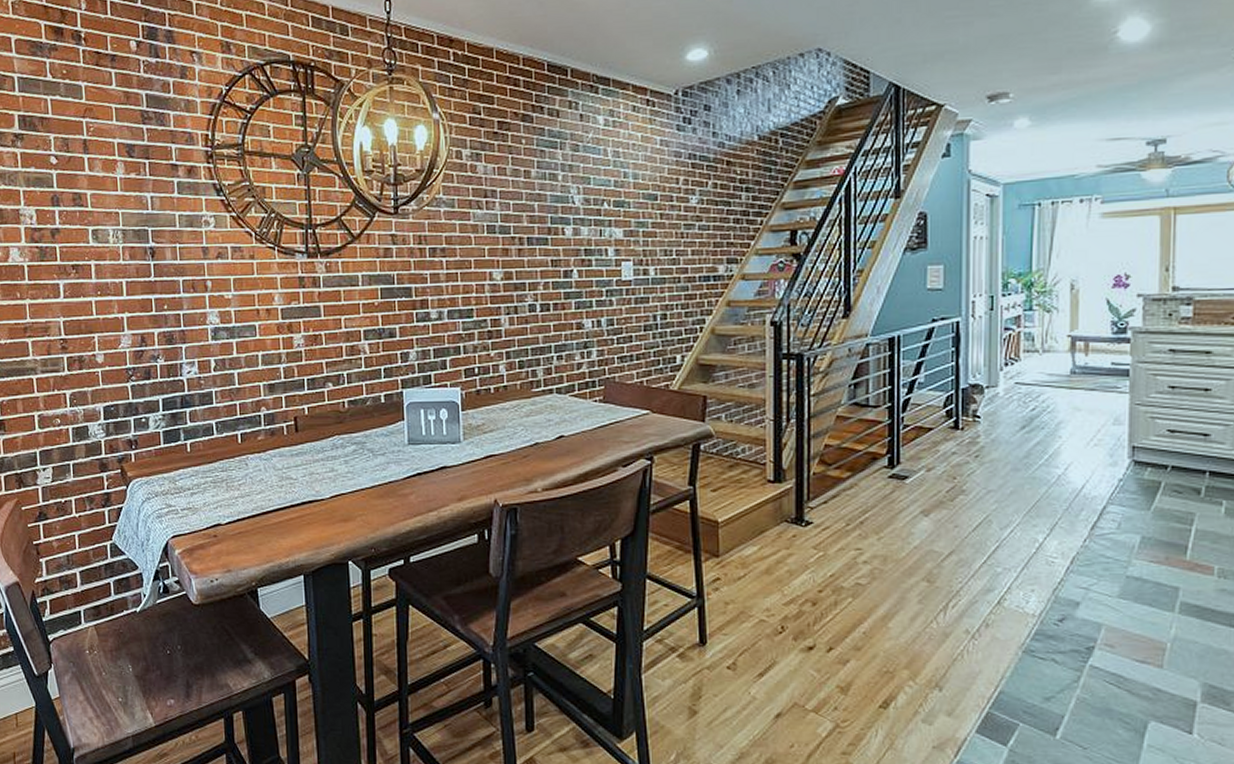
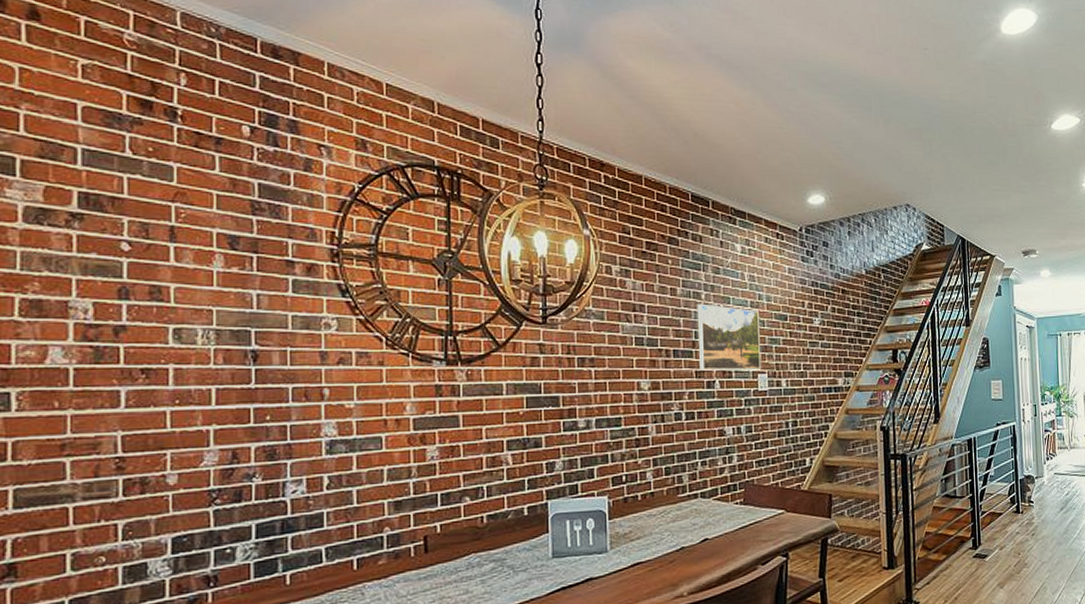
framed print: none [553,185,626,259] -> present [697,303,762,371]

